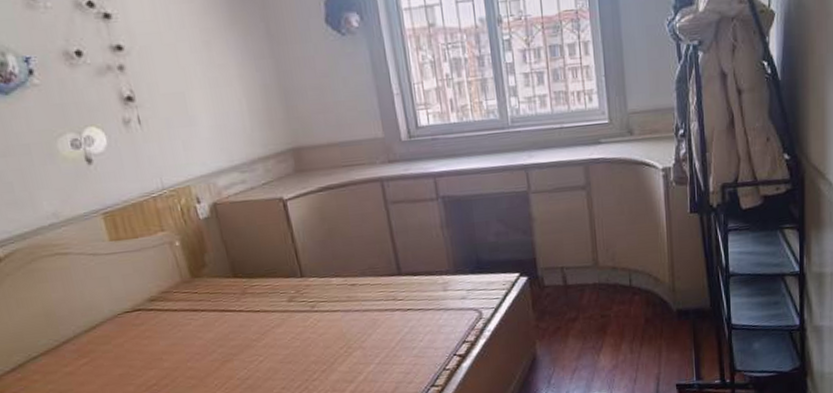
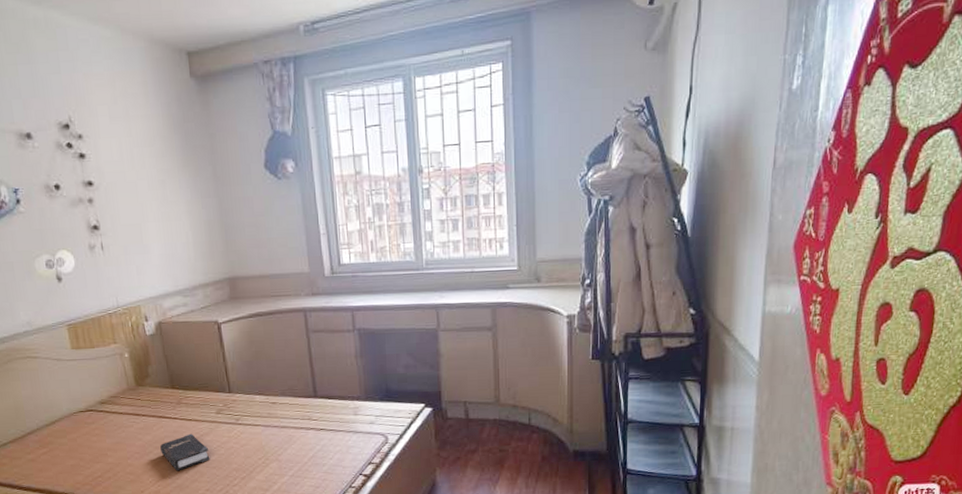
hardback book: none [224,326,284,371] -> present [160,433,210,471]

